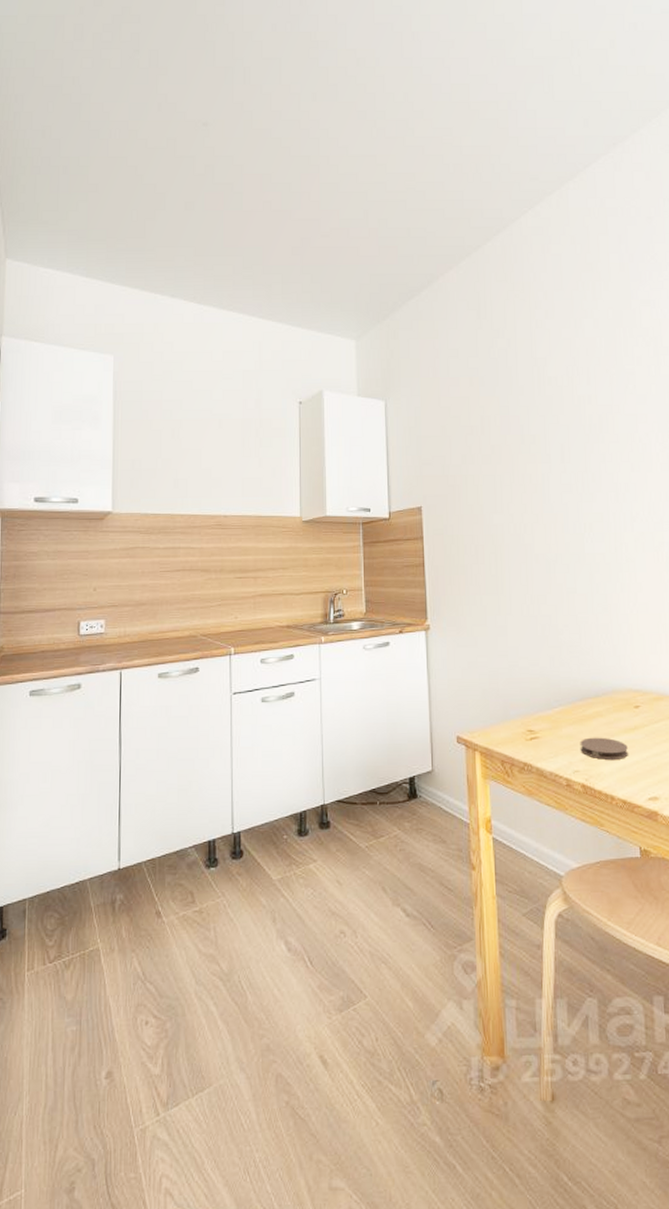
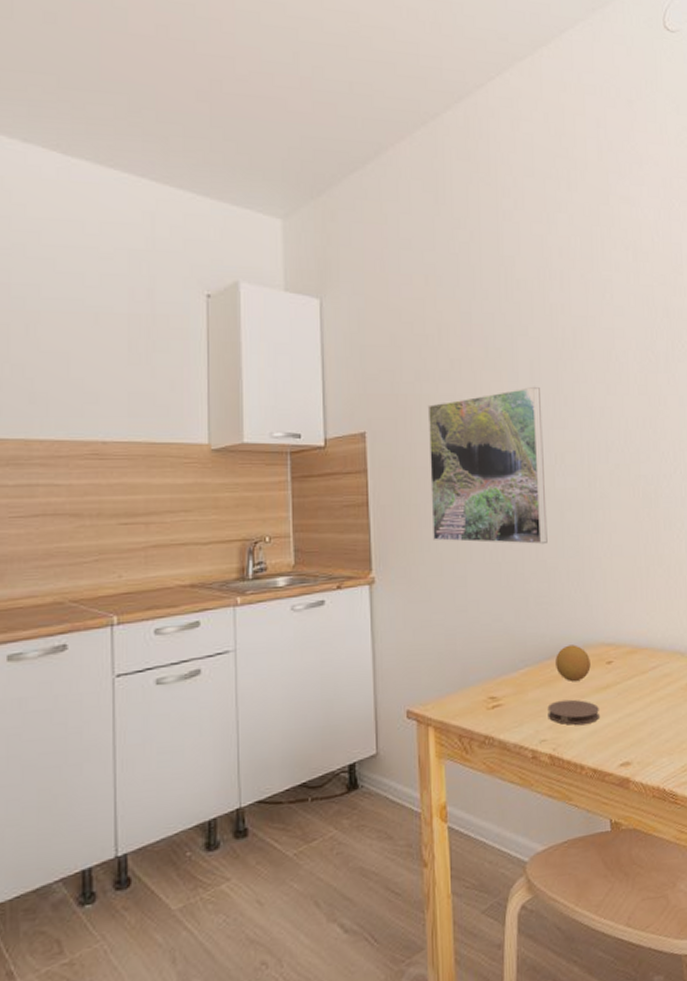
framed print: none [472,466,578,602] -> present [427,386,548,545]
fruit: none [587,689,619,722] -> present [556,644,591,682]

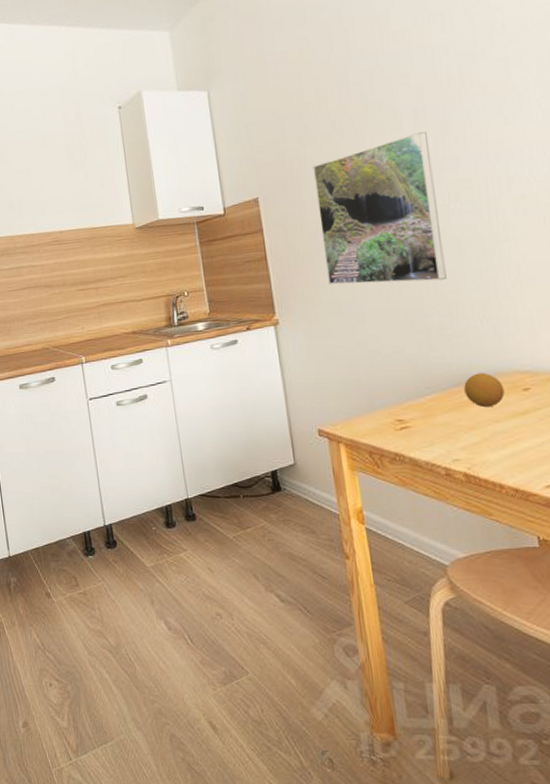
coaster: present [547,699,599,725] -> none [458,423,518,447]

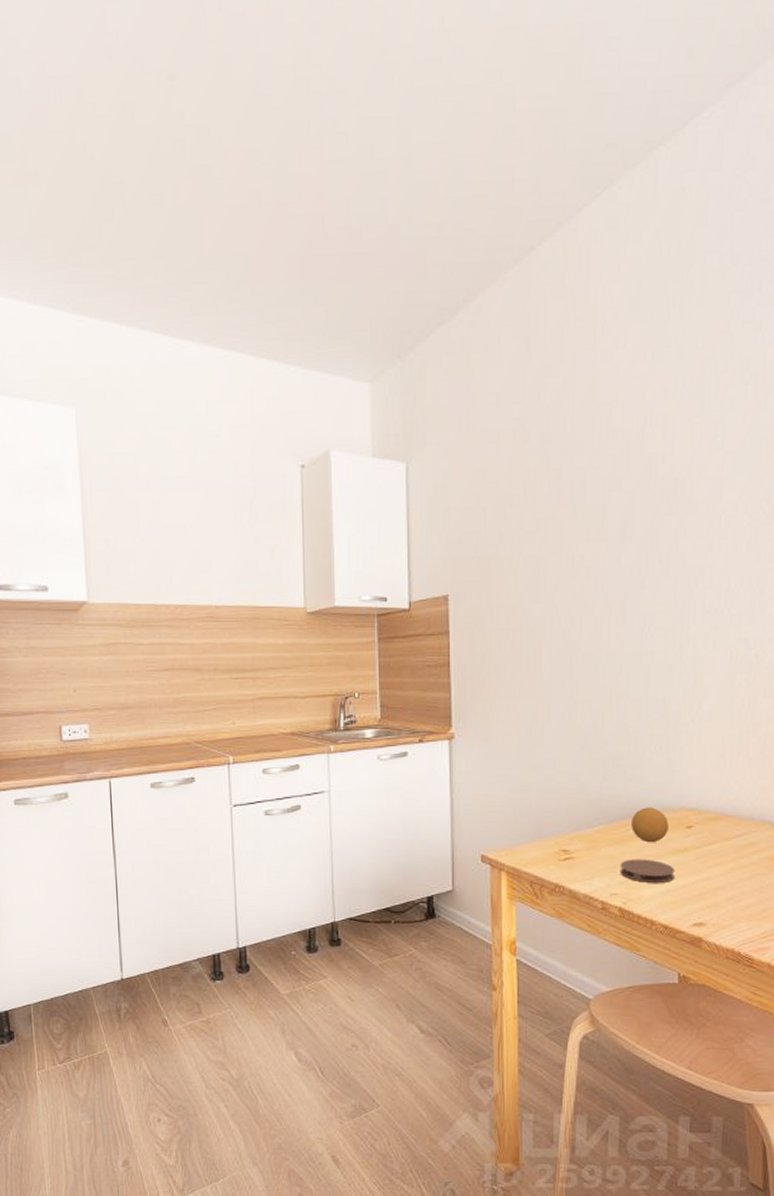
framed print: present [312,131,447,285] -> none [510,544,633,708]
coaster: none [458,423,518,447] -> present [620,859,675,883]

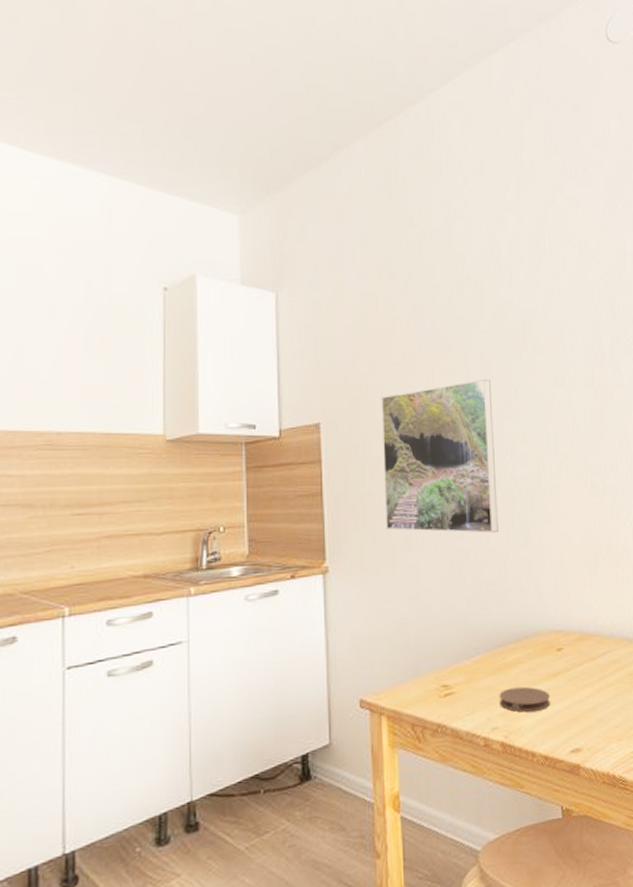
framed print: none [510,544,633,708] -> present [381,378,499,534]
fruit: present [631,807,669,843] -> none [507,632,541,670]

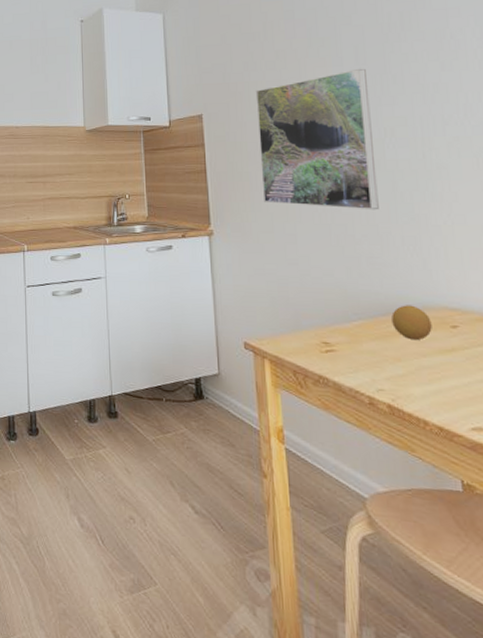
coaster: present [499,686,550,712] -> none [384,355,444,382]
fruit: none [507,632,541,670] -> present [392,305,432,341]

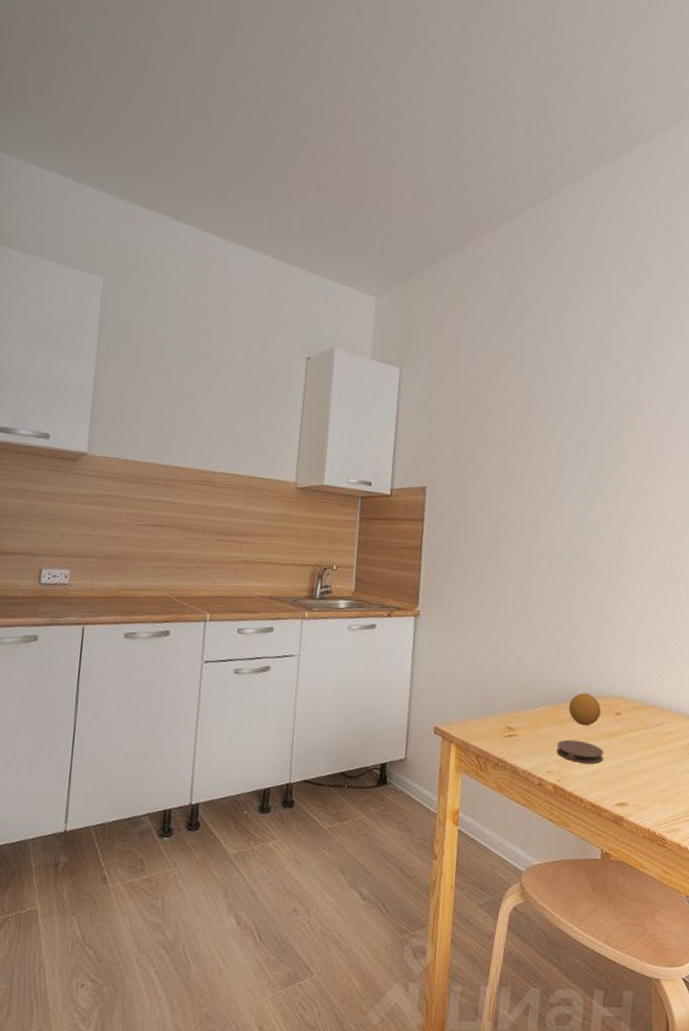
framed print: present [255,68,379,210] -> none [473,461,585,603]
coaster: none [384,355,444,382] -> present [556,739,604,764]

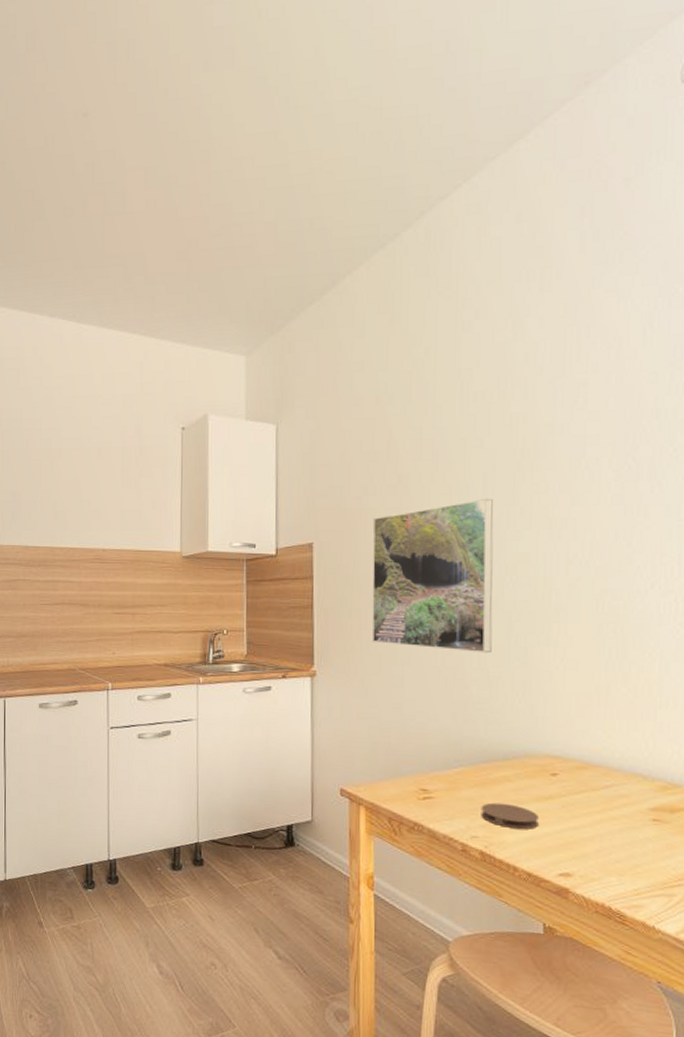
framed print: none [473,461,585,603] -> present [371,498,494,654]
fruit: present [569,693,601,726] -> none [493,752,532,788]

